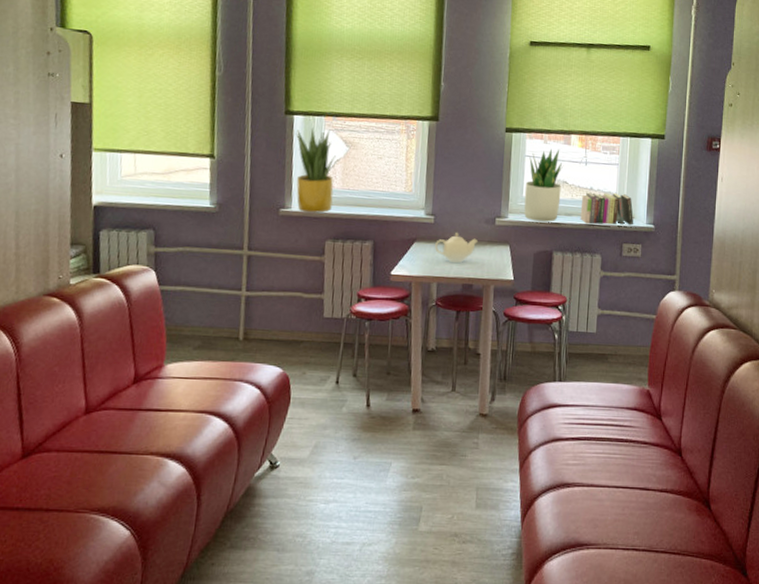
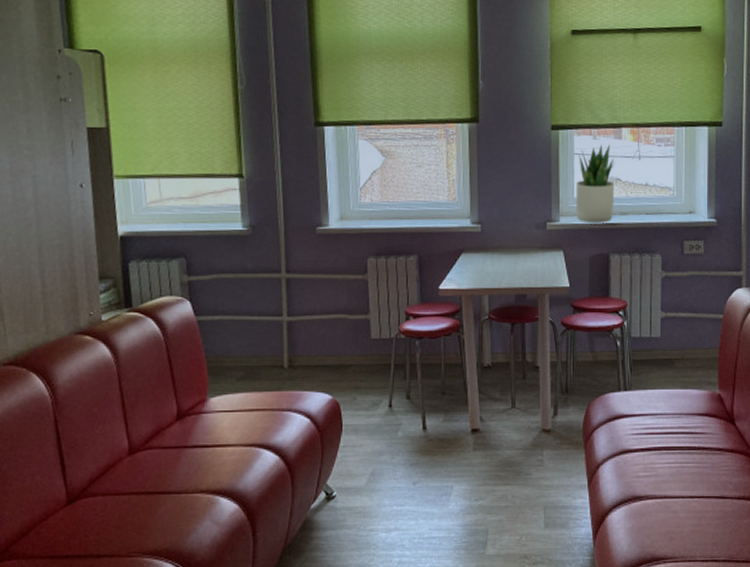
planter: present [295,127,336,214] -> none [327,138,372,229]
teapot: present [435,233,479,264] -> none [484,241,530,273]
books: present [580,192,634,226] -> none [636,187,695,223]

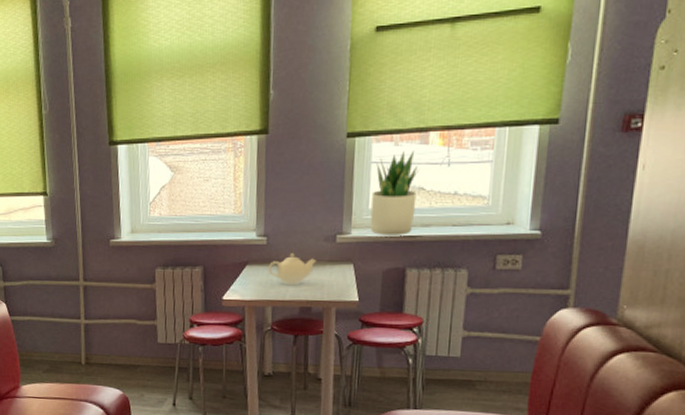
teapot: none [484,241,530,273] -> present [268,253,317,286]

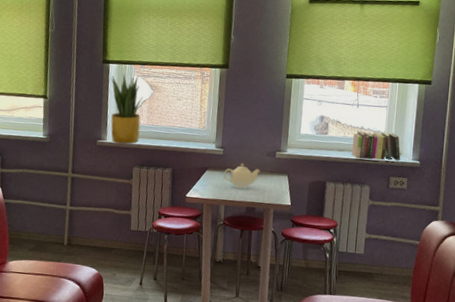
planter: none [120,155,161,242] -> present [110,74,143,145]
planter: present [370,150,418,237] -> none [301,92,336,157]
books: none [440,195,513,235] -> present [351,131,401,161]

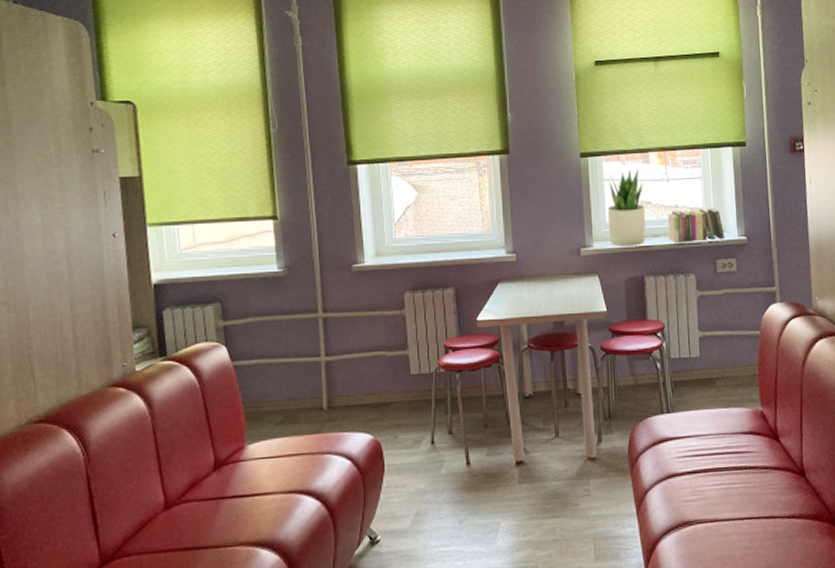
planter: present [110,74,143,145] -> none [361,175,407,265]
teapot: present [223,163,261,190] -> none [520,268,566,301]
planter: none [301,92,336,157] -> present [607,169,646,247]

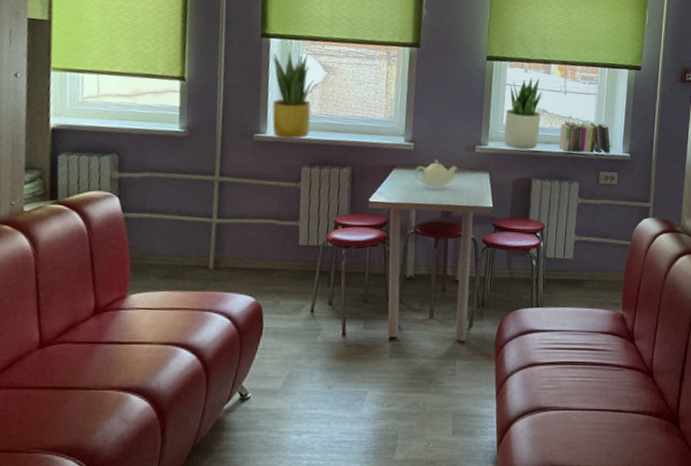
planter: none [361,175,407,265] -> present [272,51,314,139]
teapot: none [520,268,566,301] -> present [414,160,459,191]

